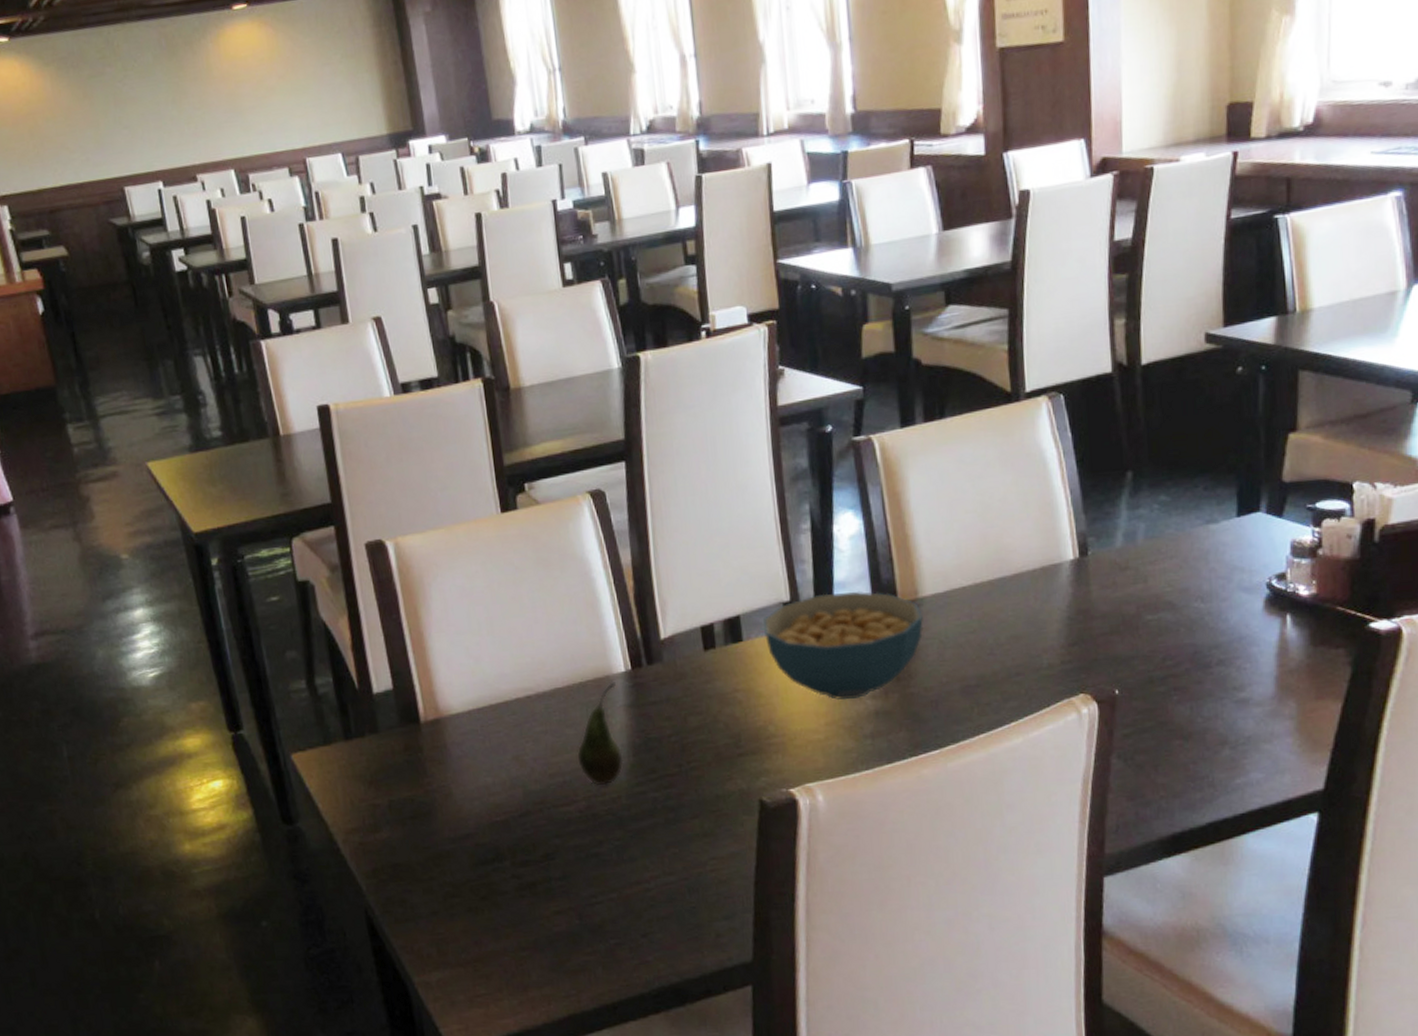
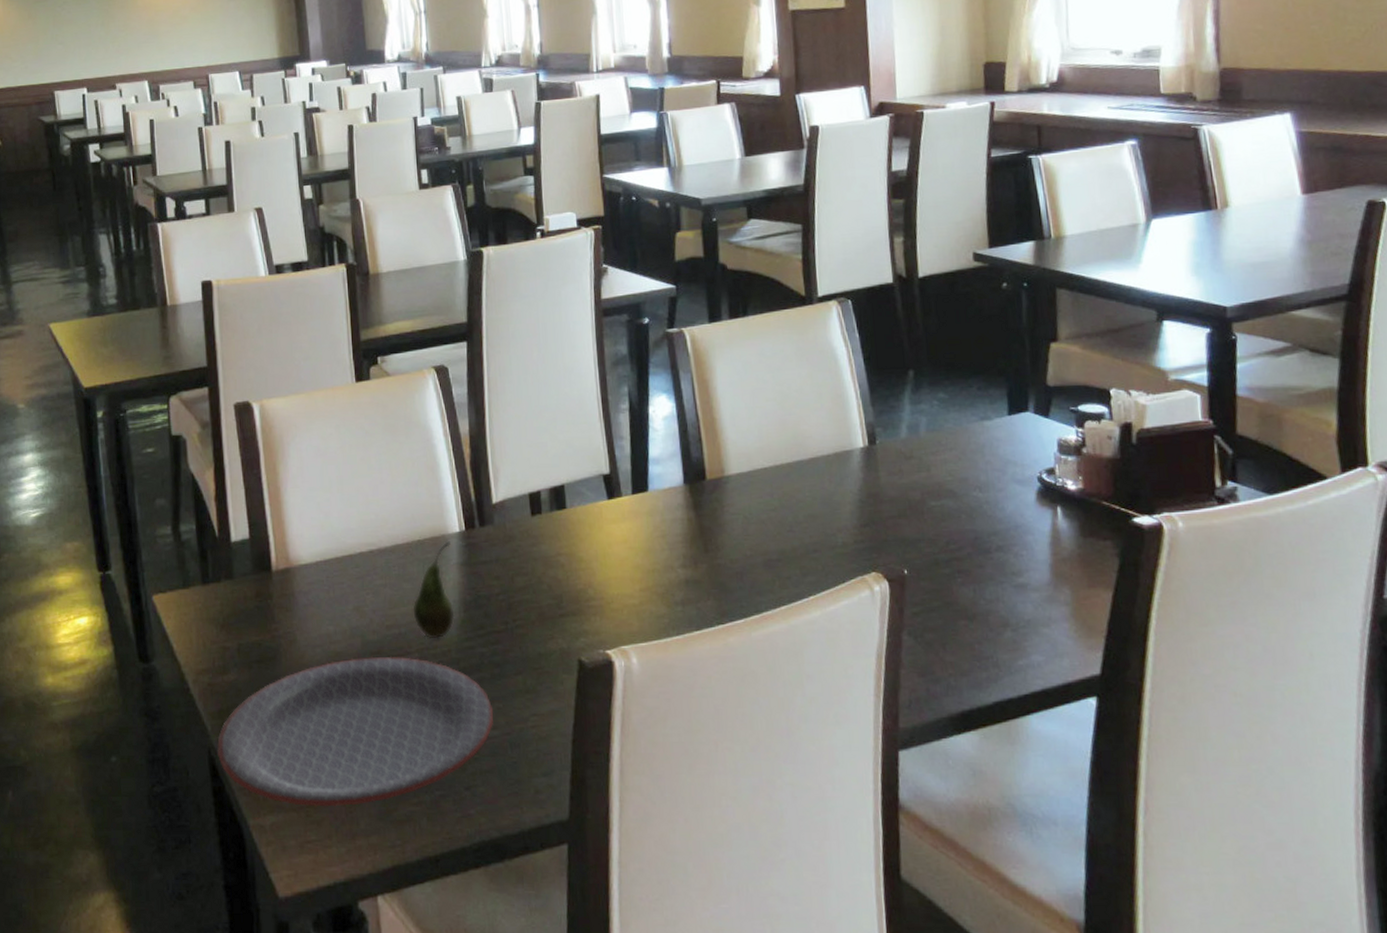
plate: none [373,806,670,961] -> present [217,656,494,807]
cereal bowl: present [763,590,924,701] -> none [585,467,729,568]

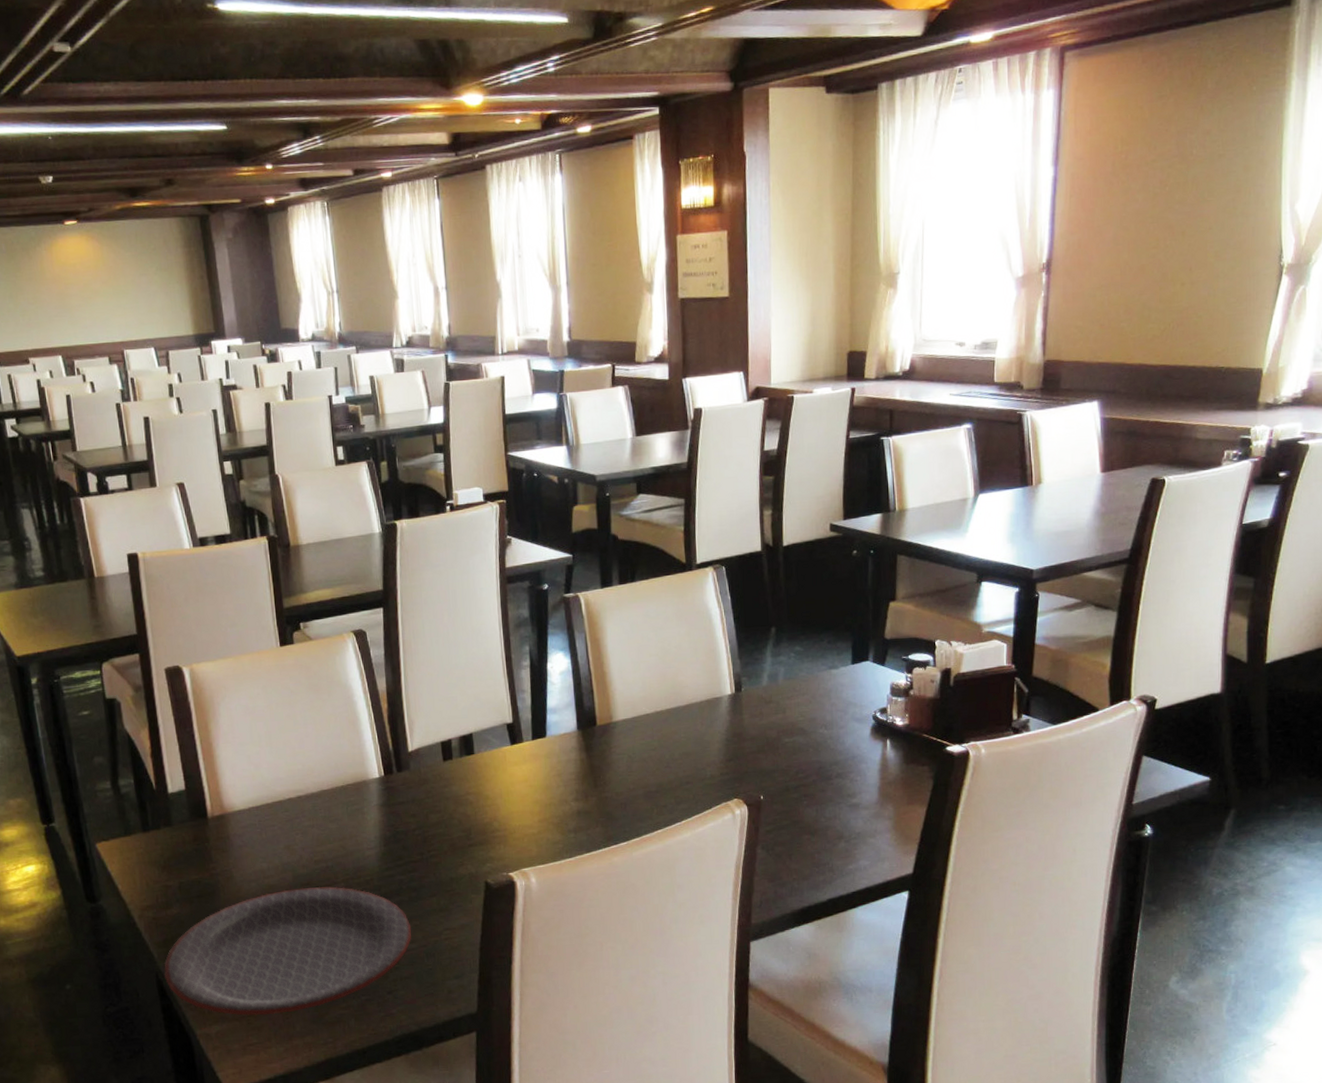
fruit: present [412,541,455,639] -> none [338,786,376,871]

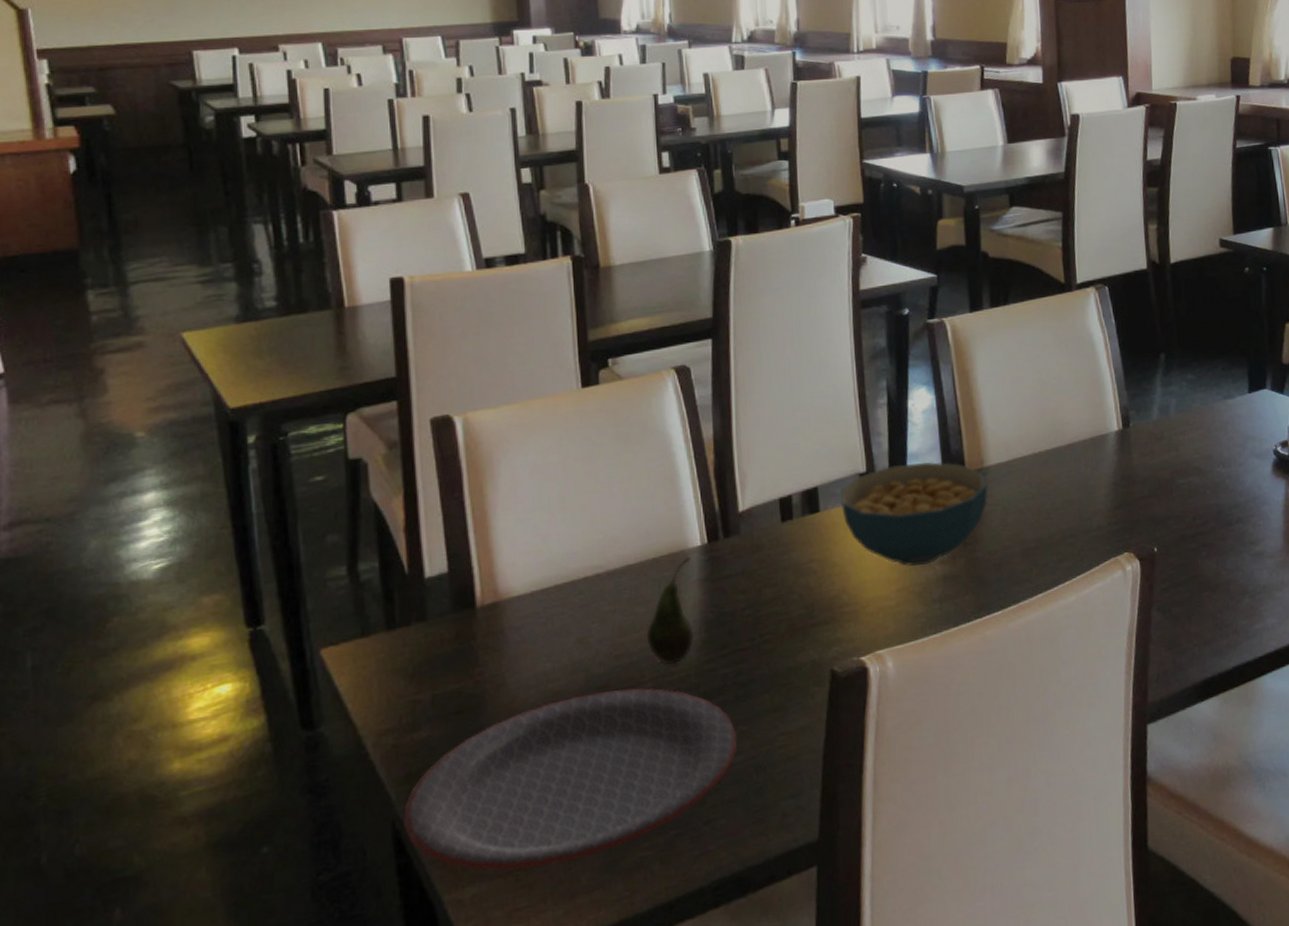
fruit: none [338,786,376,871] -> present [646,556,695,666]
cereal bowl: none [491,715,616,802] -> present [840,461,988,567]

